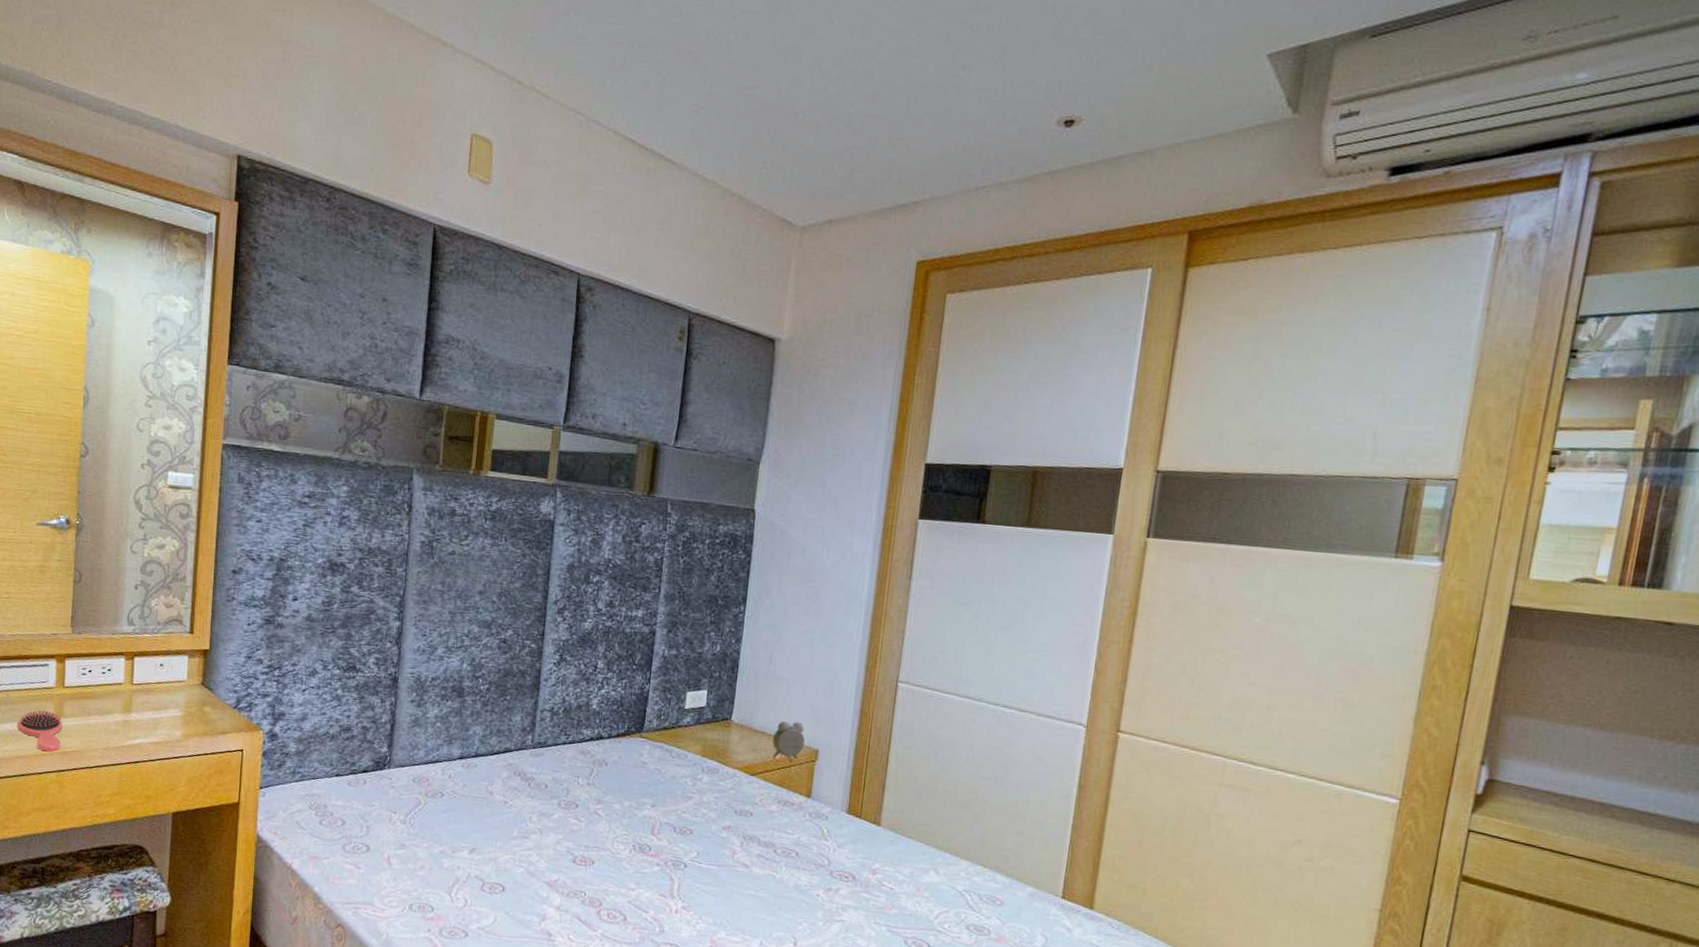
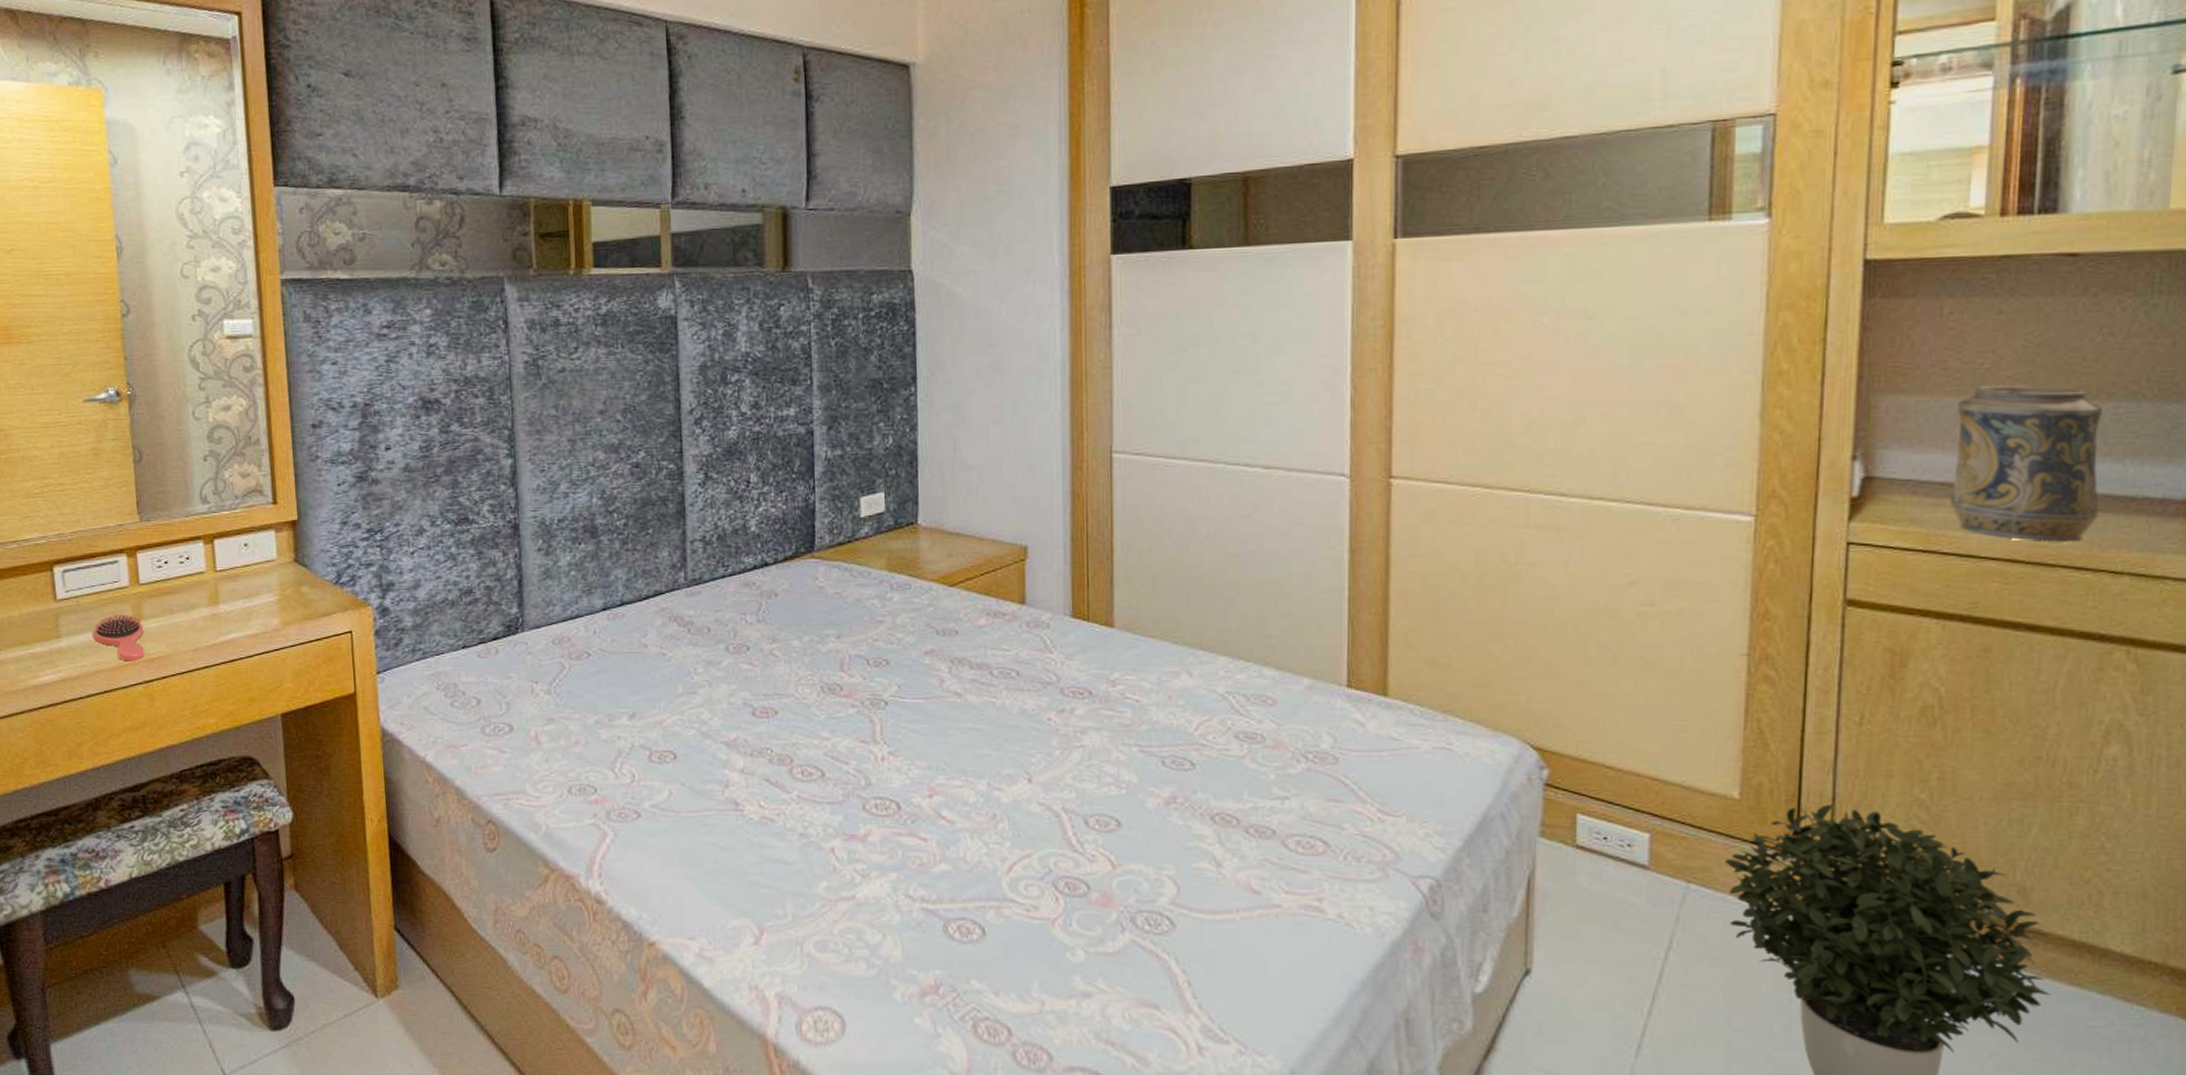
alarm clock: present [772,720,806,763] -> none [969,516,1010,565]
decorative vase: none [1550,717,1676,853] -> present [1949,385,2103,543]

